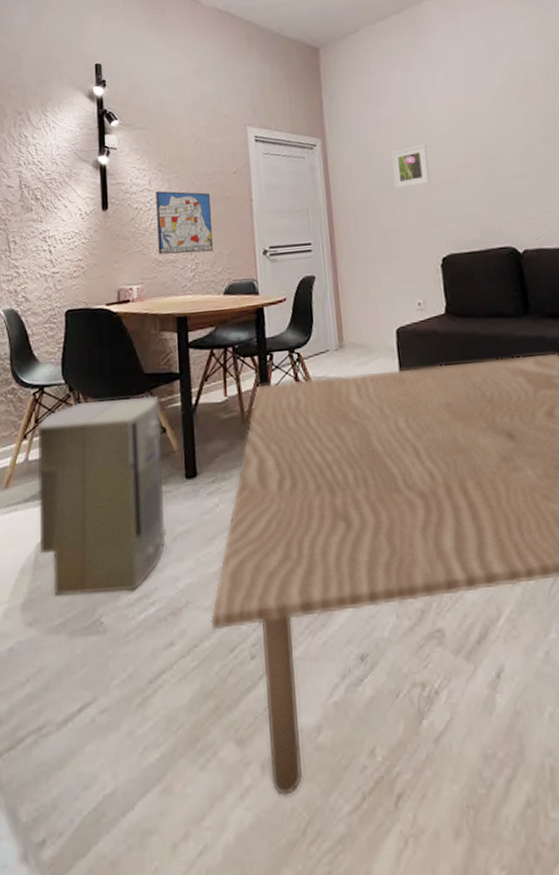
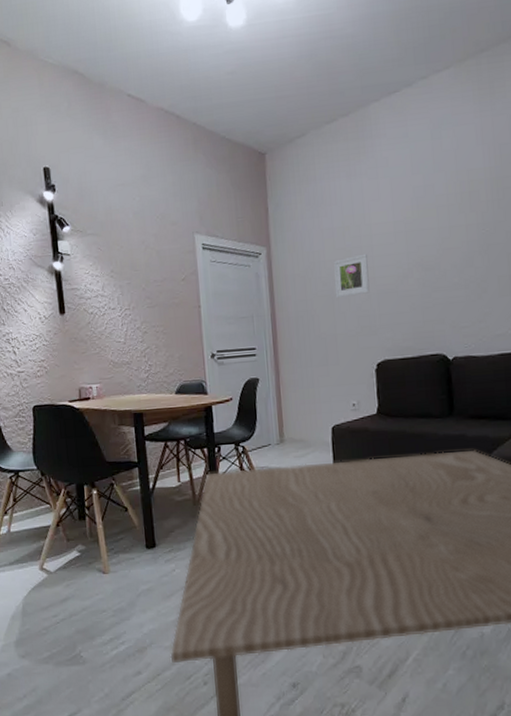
air purifier: present [37,395,167,596] -> none [16,480,132,637]
wall art: present [156,191,214,255] -> none [109,296,165,357]

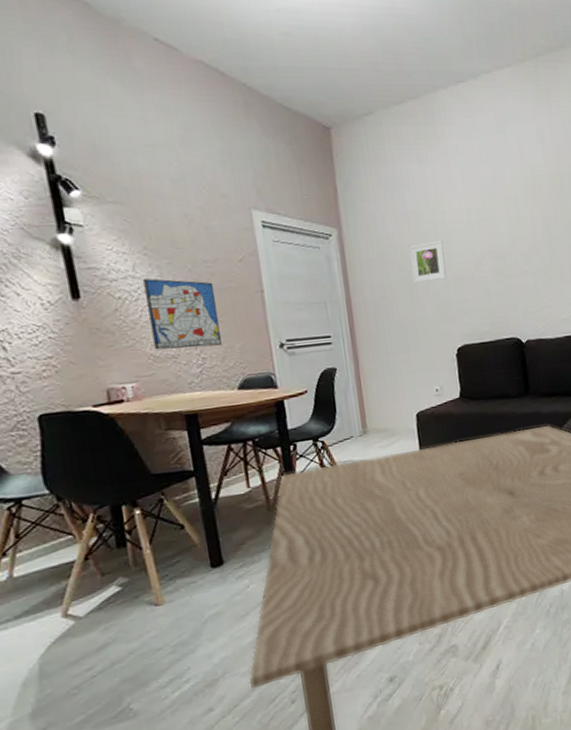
wall art: none [109,296,165,357] -> present [143,278,223,350]

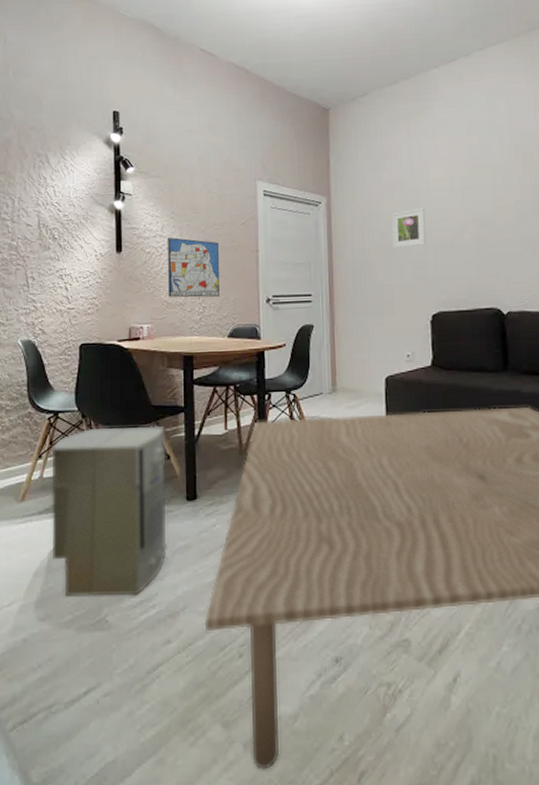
air purifier: none [20,495,196,698] -> present [51,425,168,597]

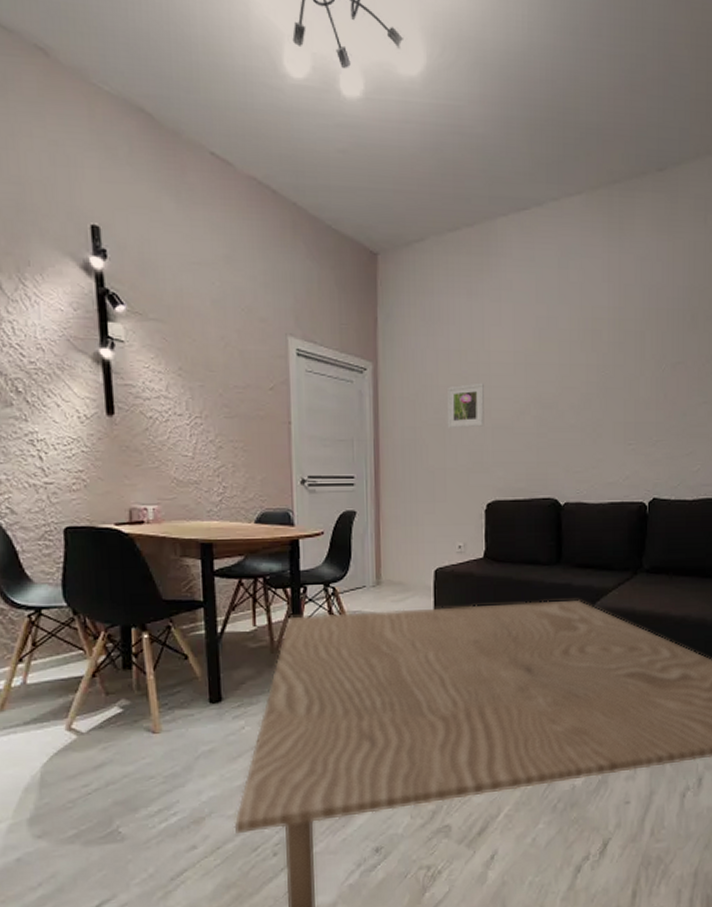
air purifier: present [51,425,168,597] -> none [35,622,190,811]
wall art: present [168,238,221,298] -> none [175,400,245,475]

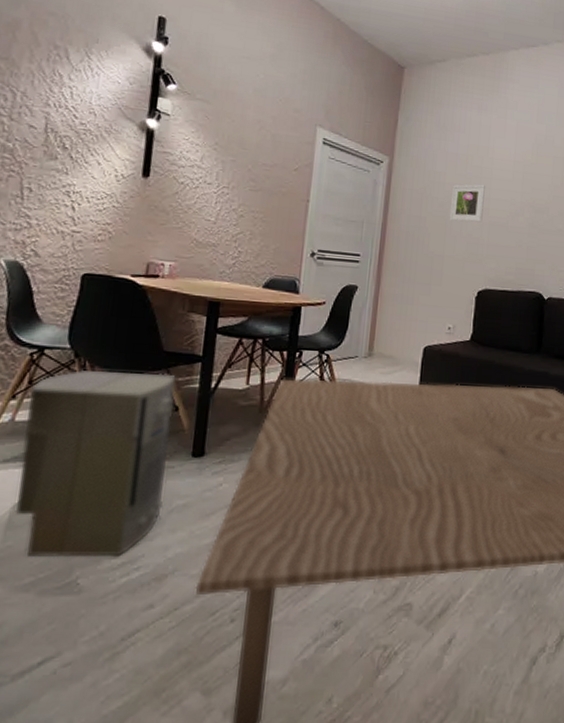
air purifier: none [35,622,190,811] -> present [15,369,176,557]

